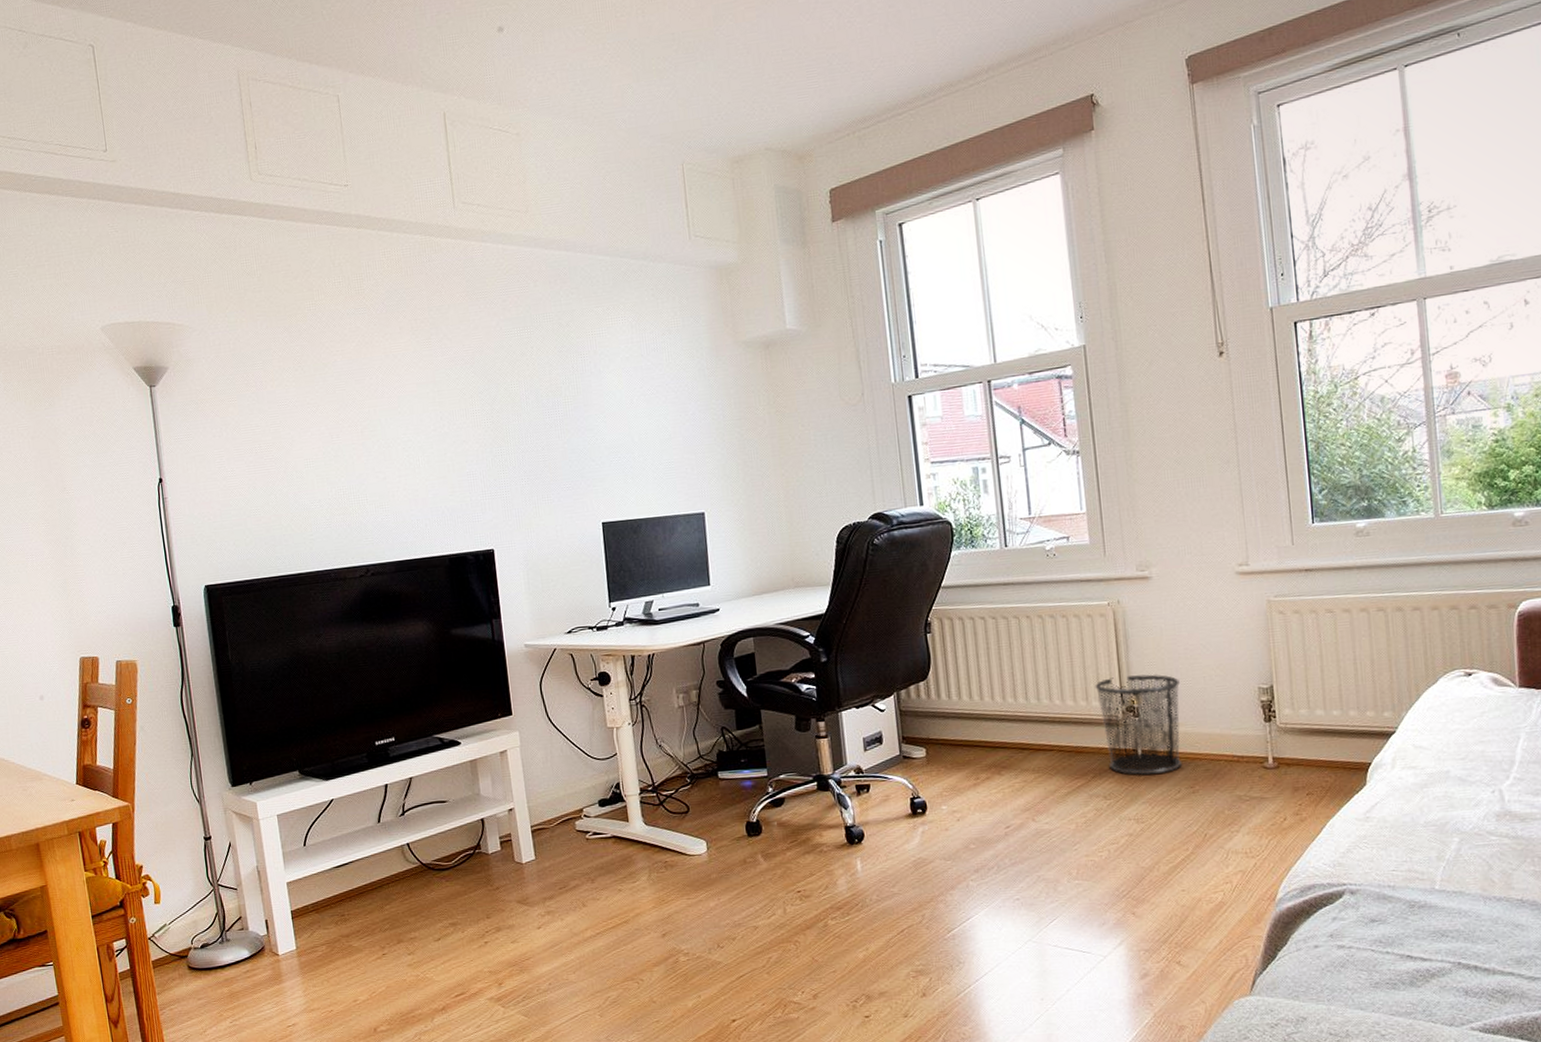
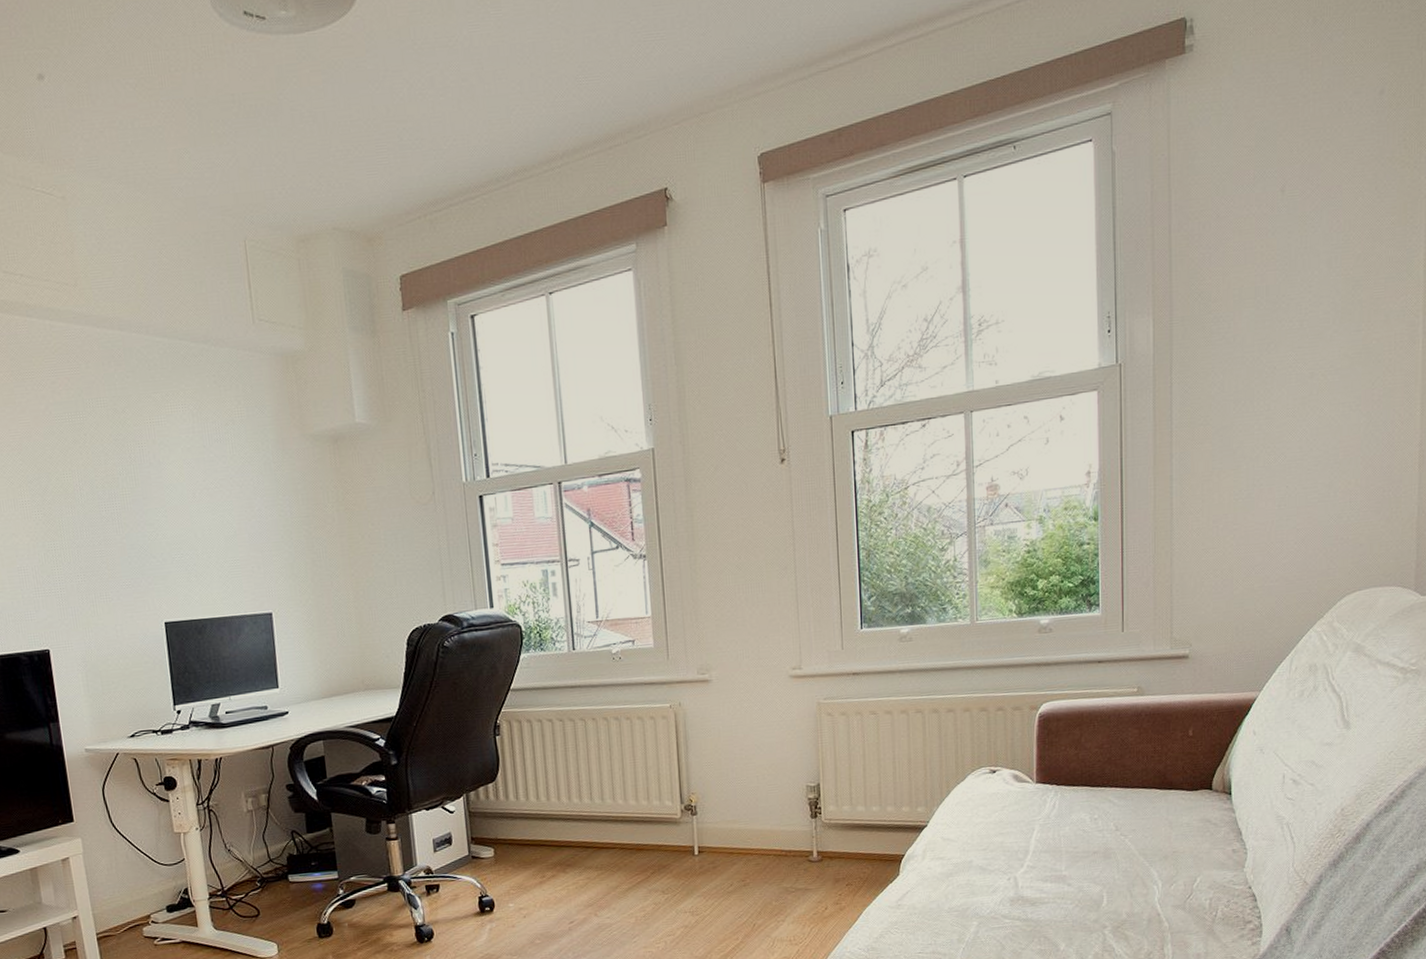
waste bin: present [1095,674,1182,776] -> none [656,773,735,871]

